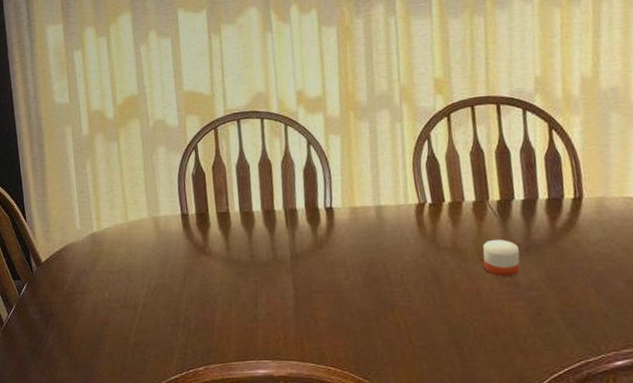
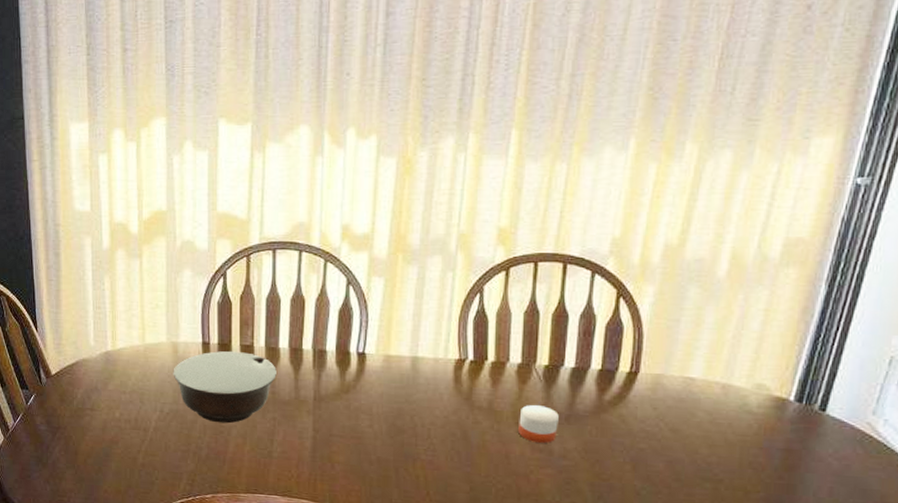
bowl: none [156,219,254,292] -> present [173,350,276,424]

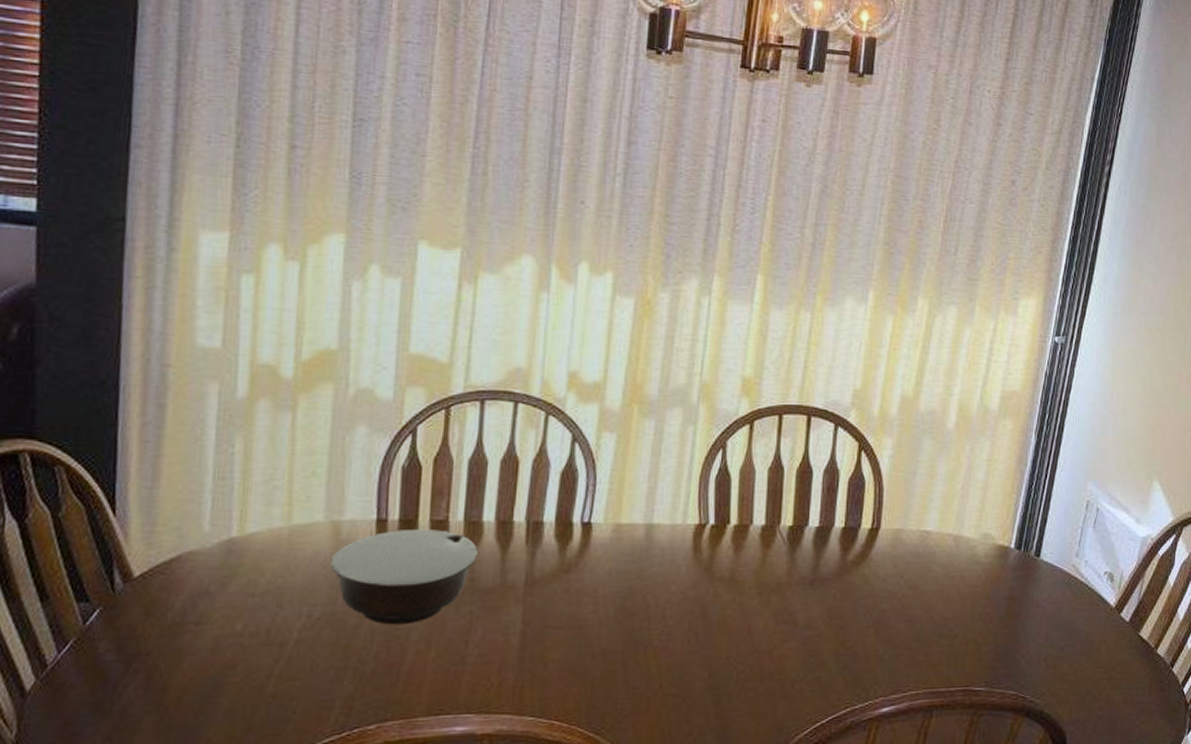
candle: present [518,404,559,443] -> none [762,570,803,613]

